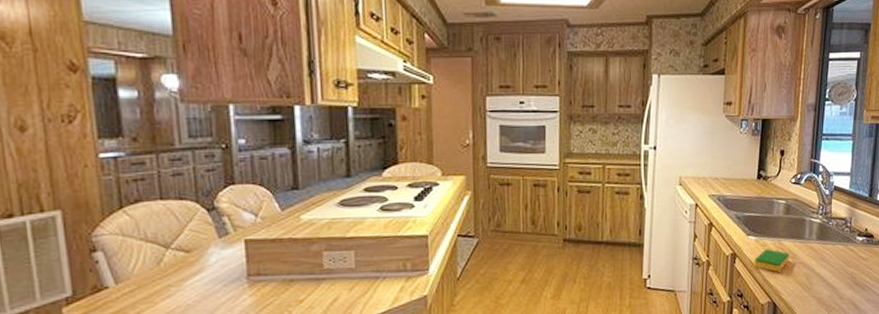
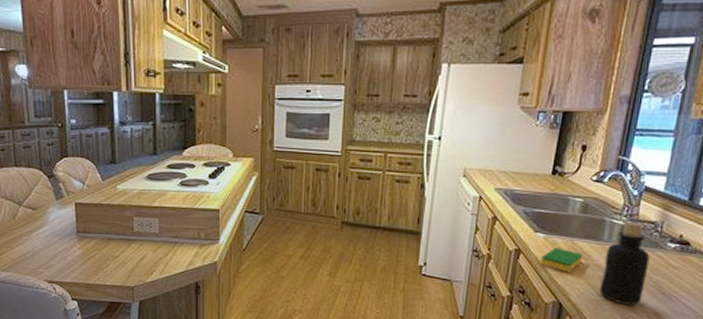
bottle: none [806,219,844,299] -> present [599,221,650,306]

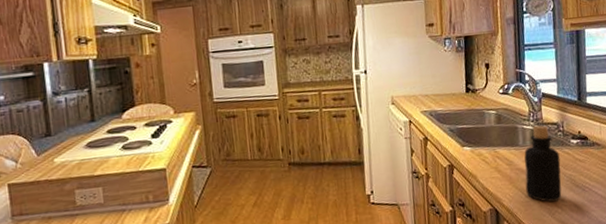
dish sponge: present [541,247,584,273] -> none [472,158,507,180]

